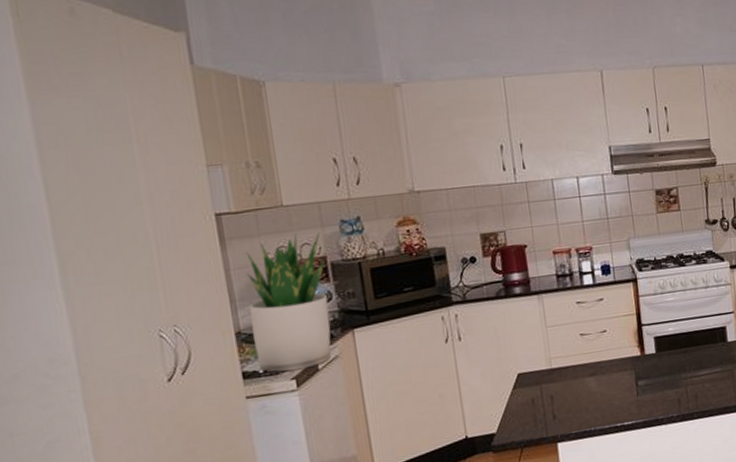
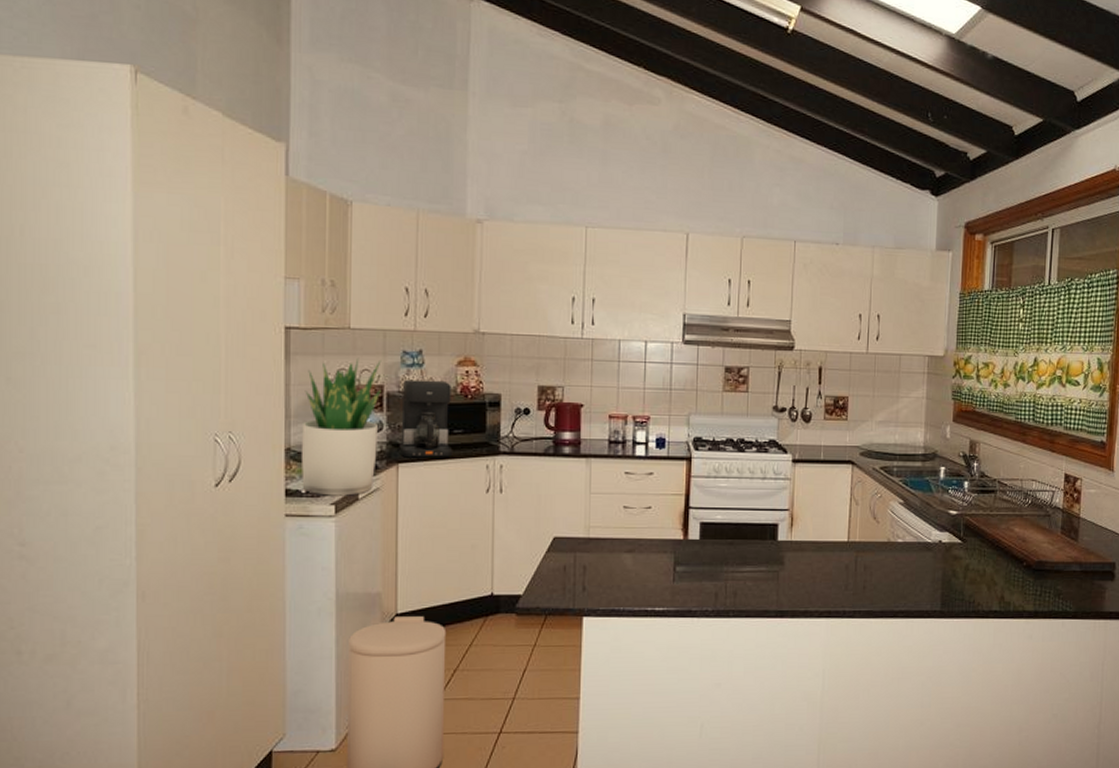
coffee maker: none [346,242,407,323] -> present [399,379,453,458]

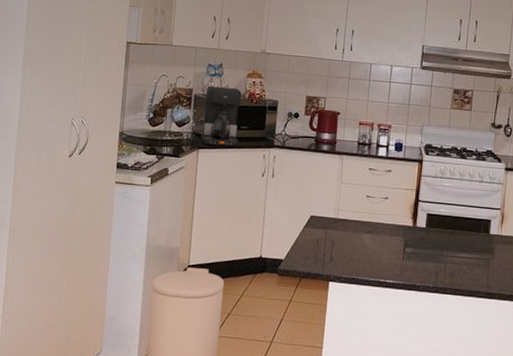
planter: present [302,357,382,496] -> none [129,67,193,171]

